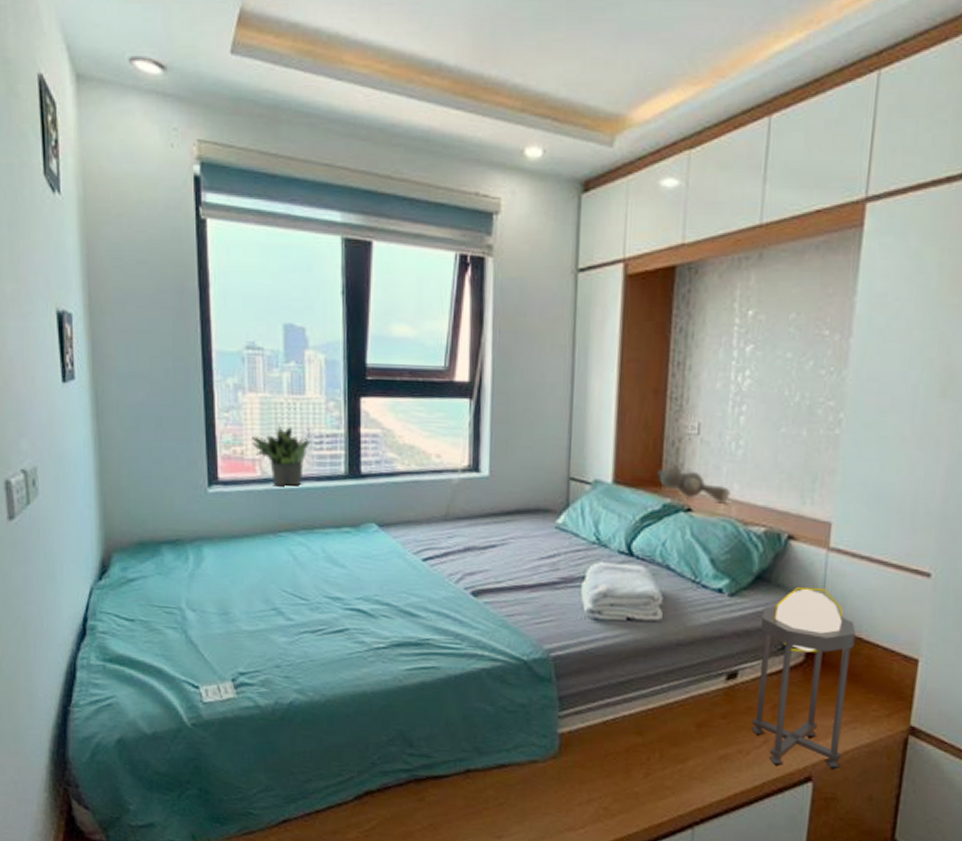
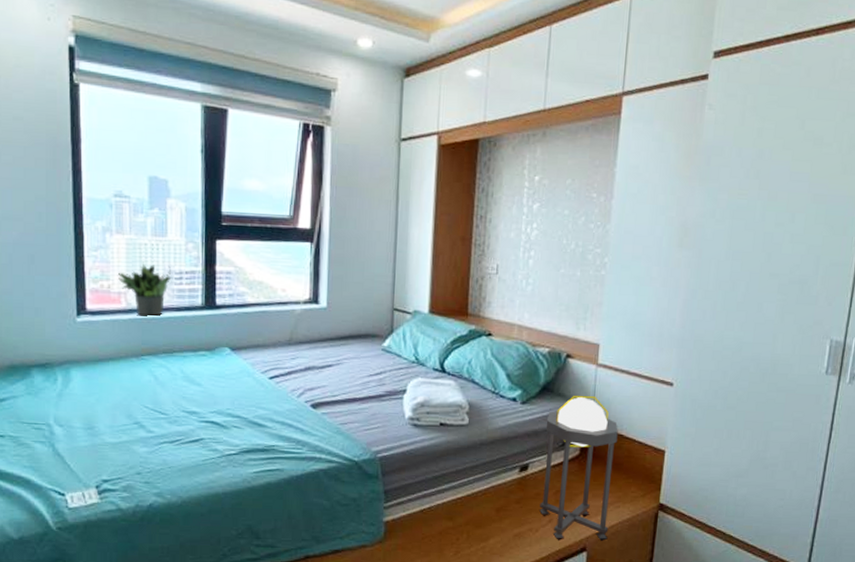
stuffed bear: present [657,465,731,503] -> none [464,298,522,329]

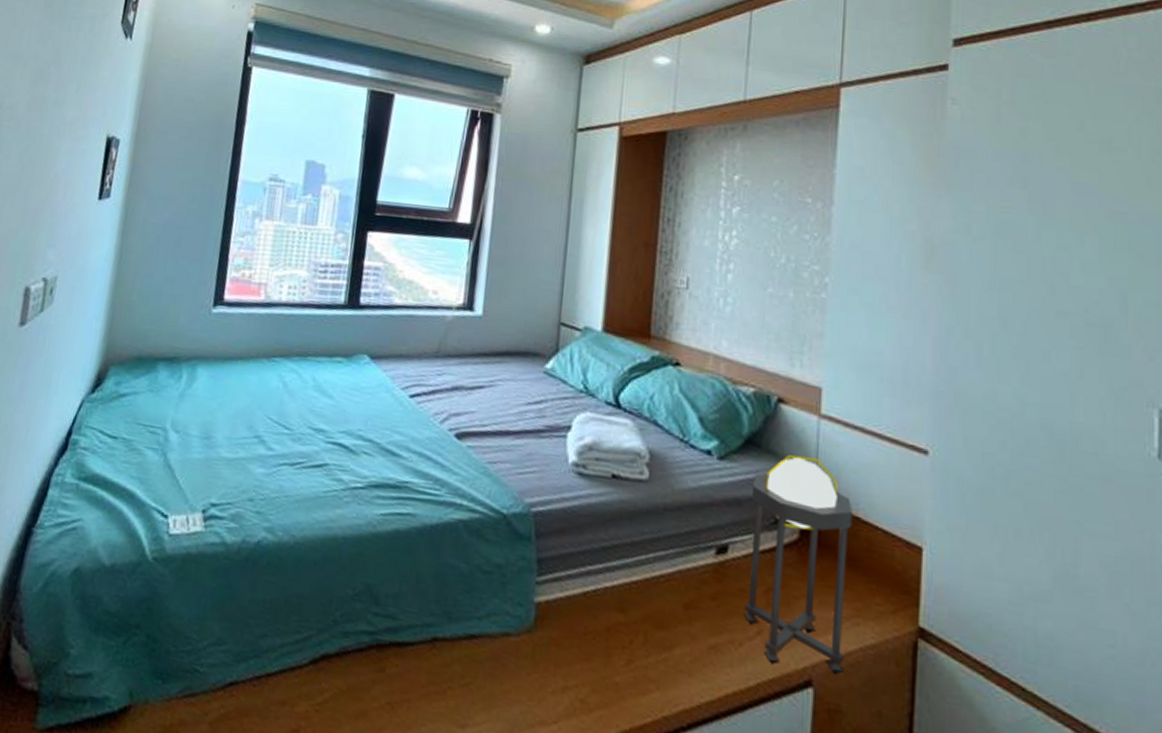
potted plant: present [117,261,172,317] -> none [260,251,318,313]

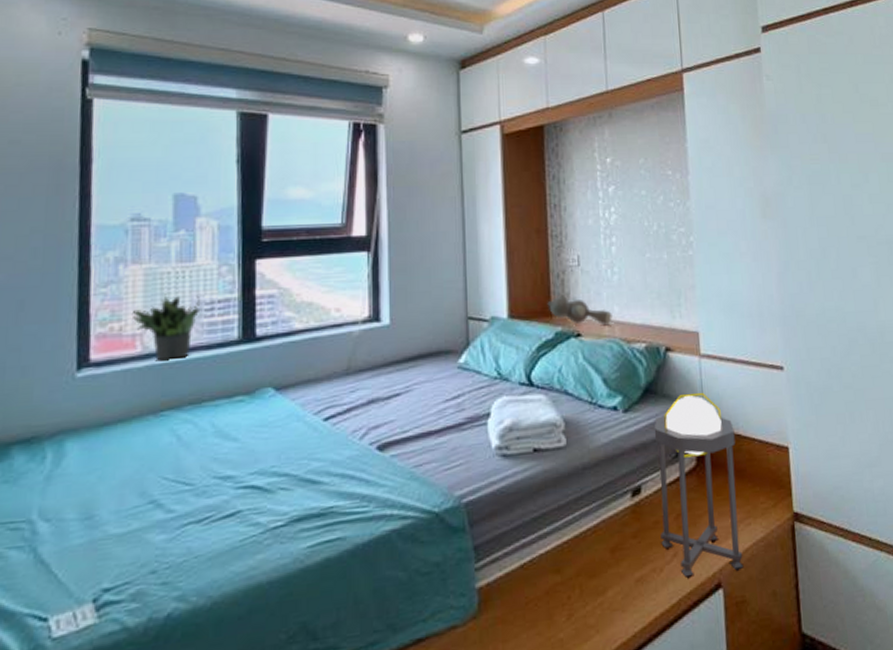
potted plant: none [260,251,318,313] -> present [131,294,201,361]
stuffed bear: none [646,317,719,360] -> present [547,295,612,326]

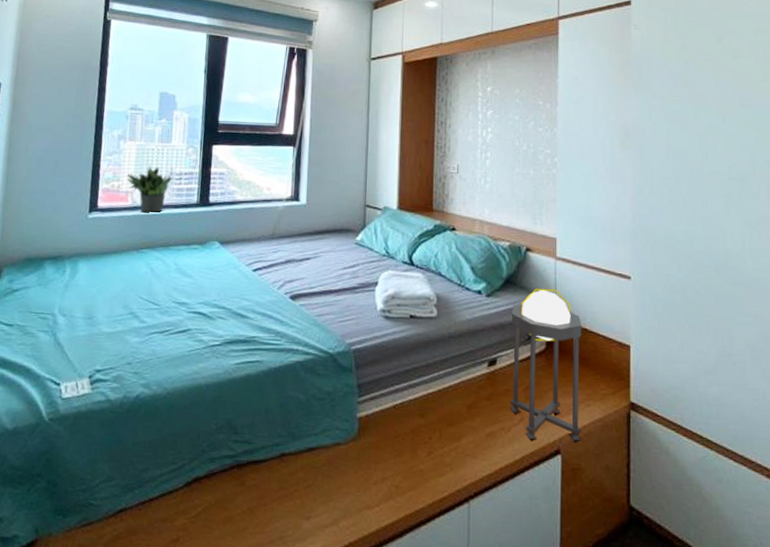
stuffed bear: present [547,295,612,326] -> none [430,195,483,224]

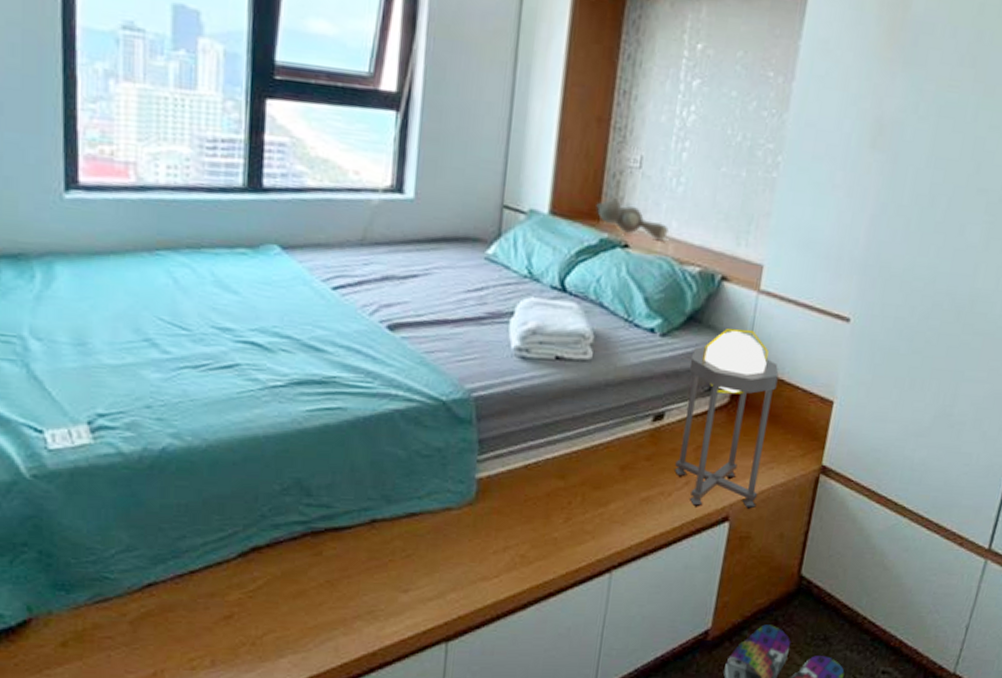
potted plant: present [126,164,174,213] -> none [124,121,203,198]
stuffed bear: none [430,195,483,224] -> present [596,198,669,241]

